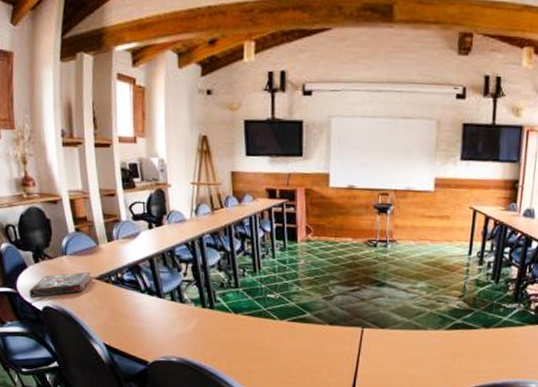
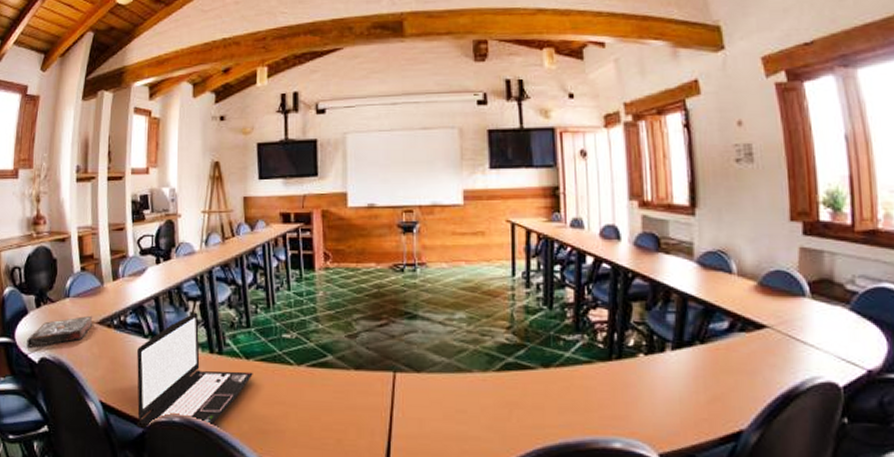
laptop: none [135,273,241,366] -> present [137,312,253,428]

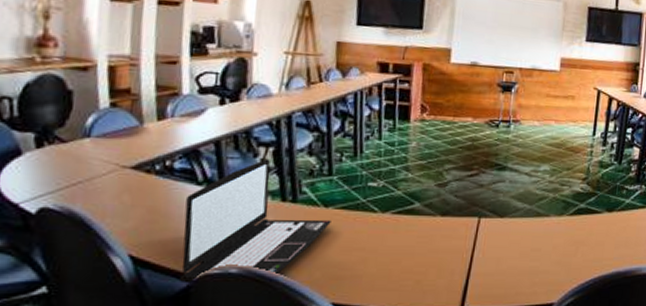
book: present [27,315,93,348] -> none [17,159,126,196]

